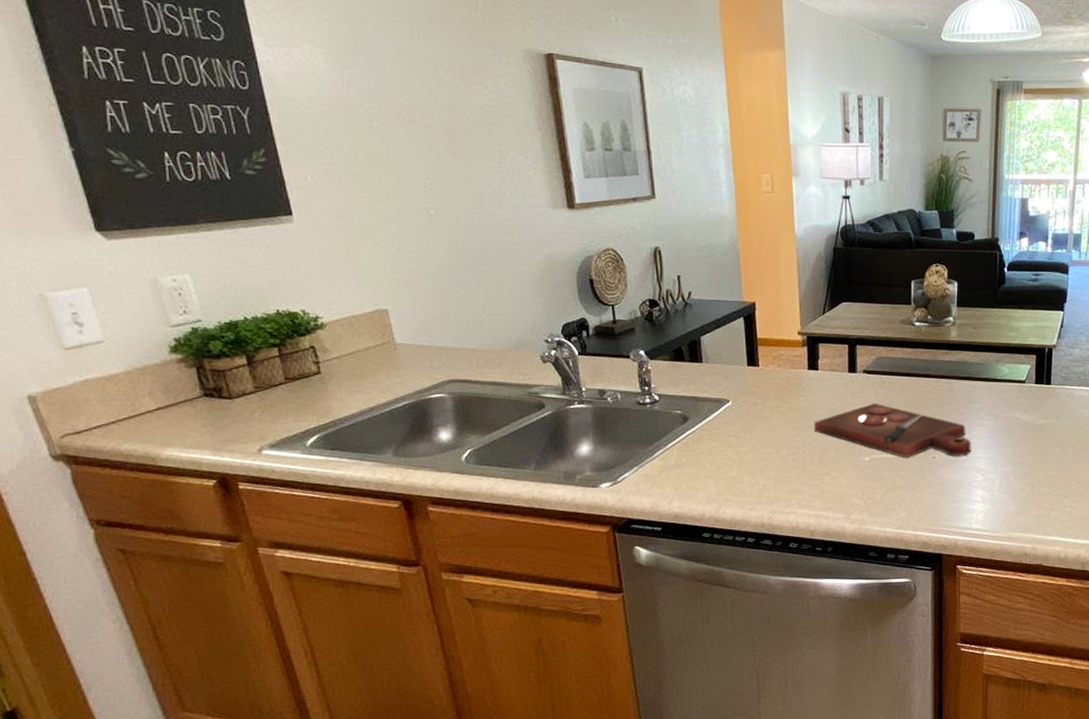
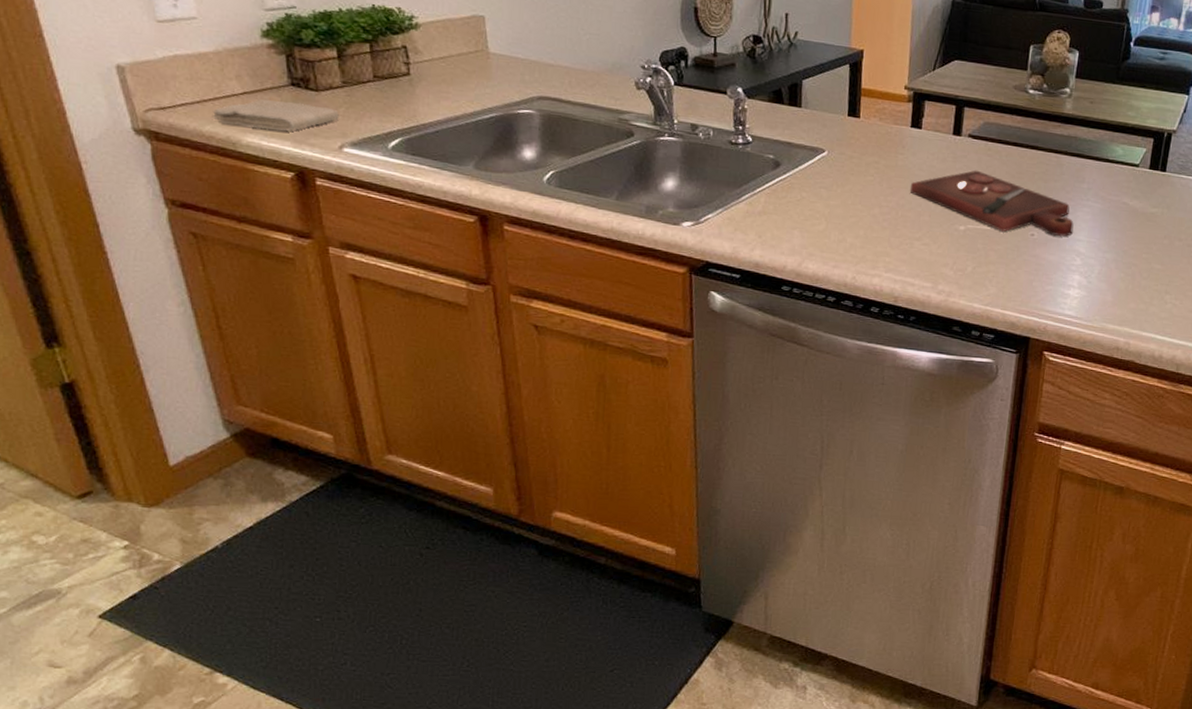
washcloth: none [128,412,255,442] -> present [212,99,339,131]

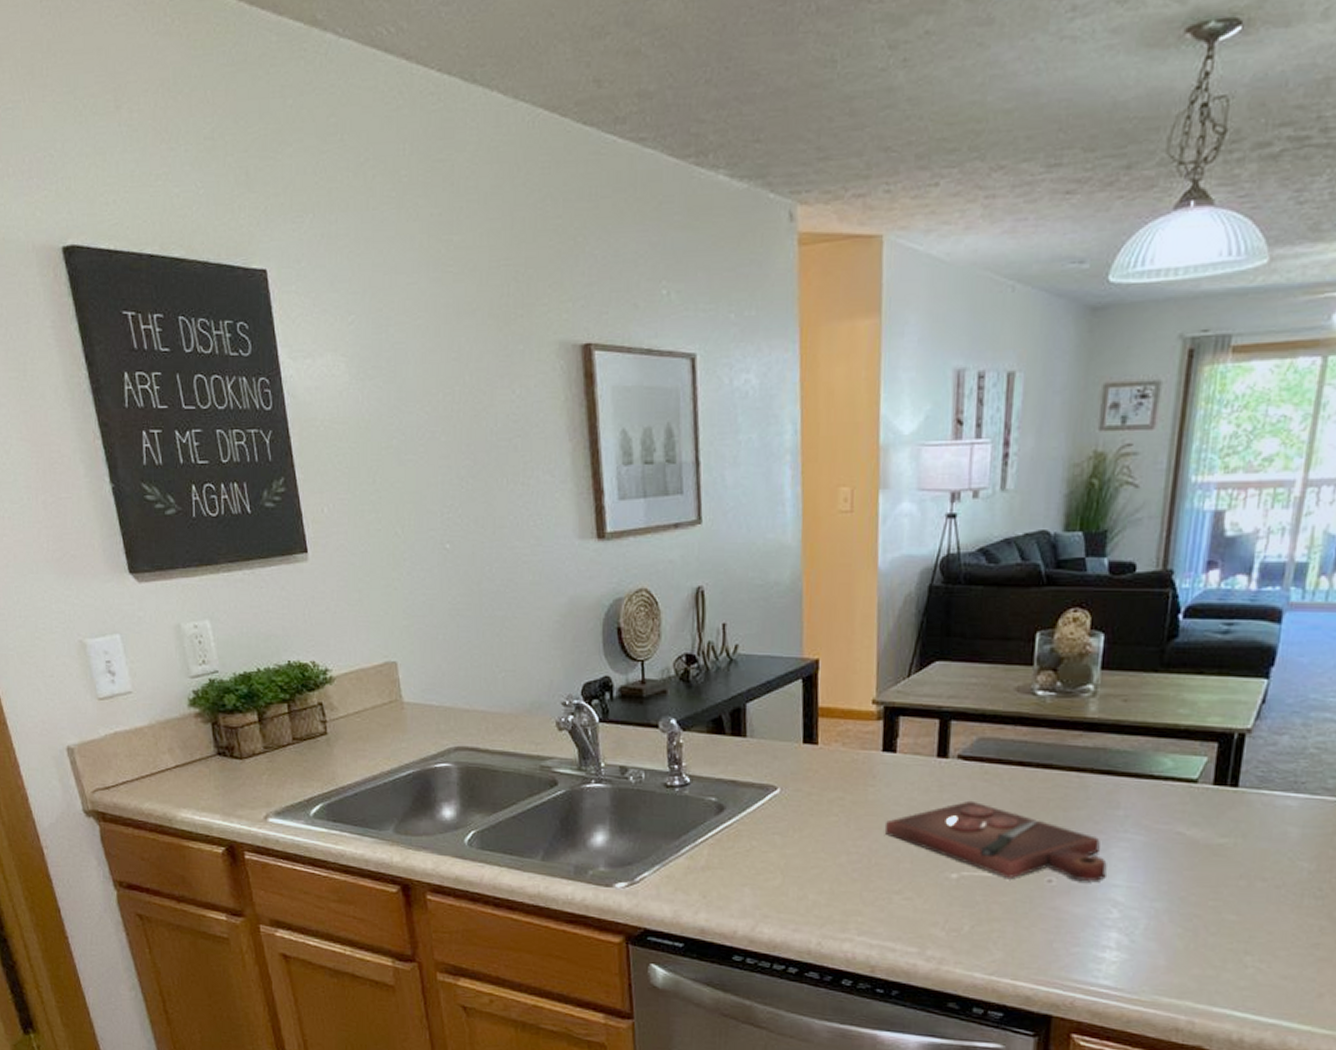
washcloth: present [212,99,339,131] -> none [149,771,263,804]

